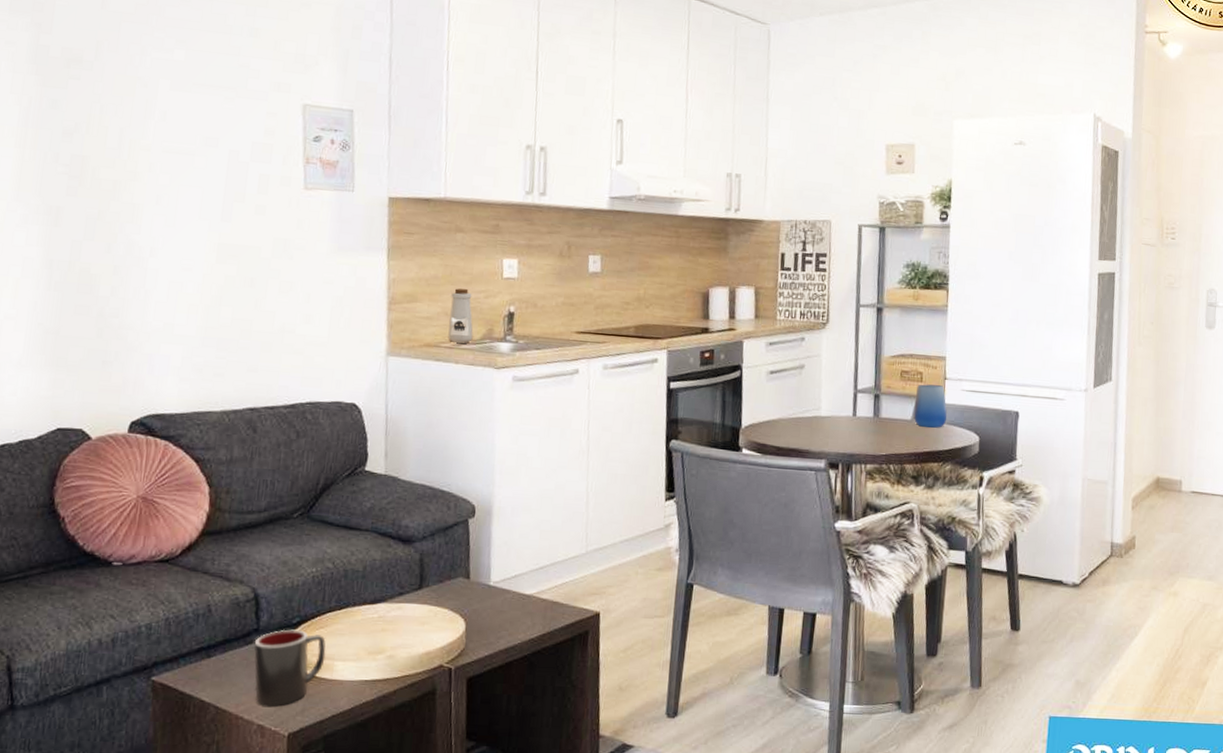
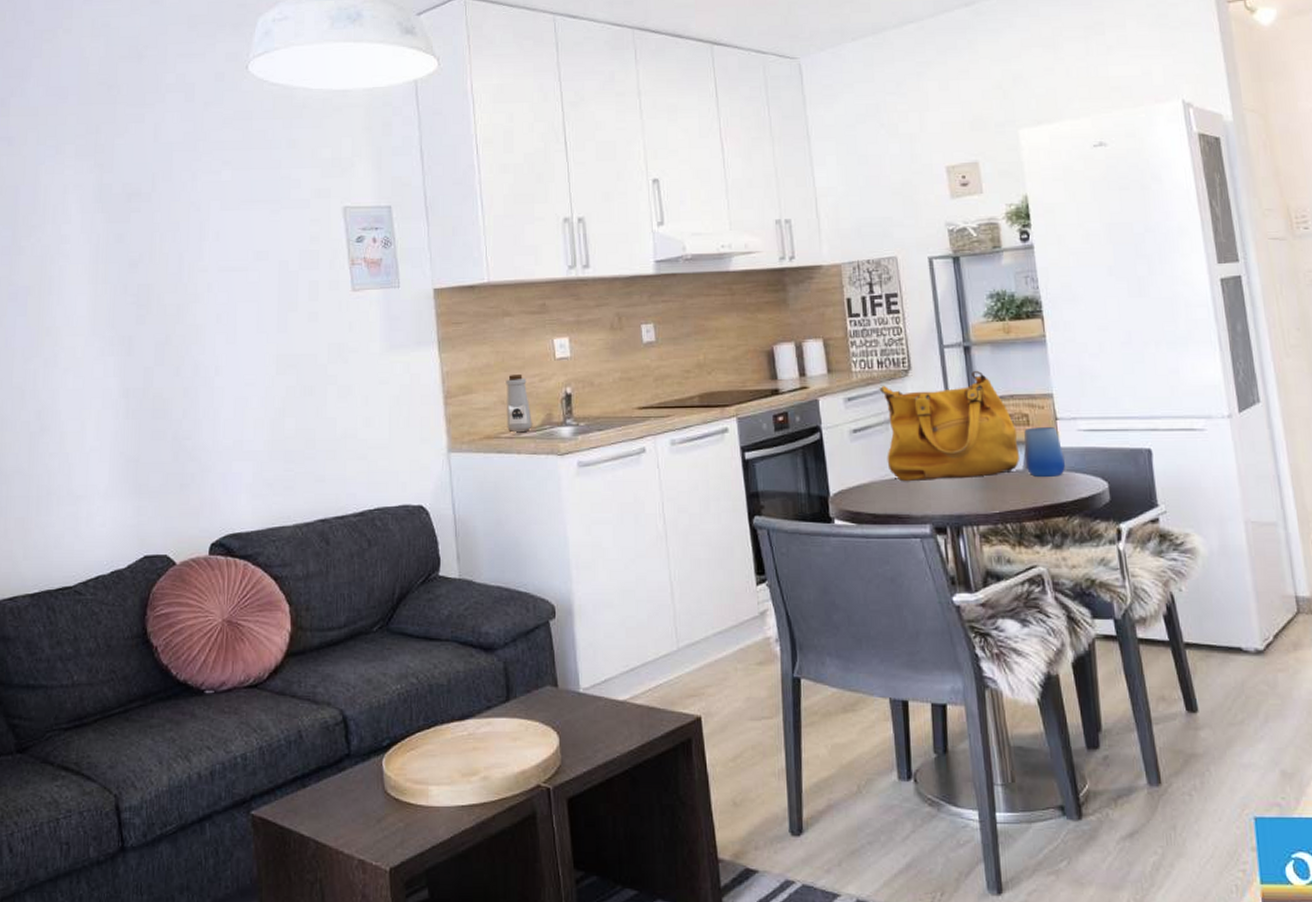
mug: present [254,629,326,707] -> none [347,753,419,839]
handbag: none [796,329,911,423] -> present [879,370,1021,482]

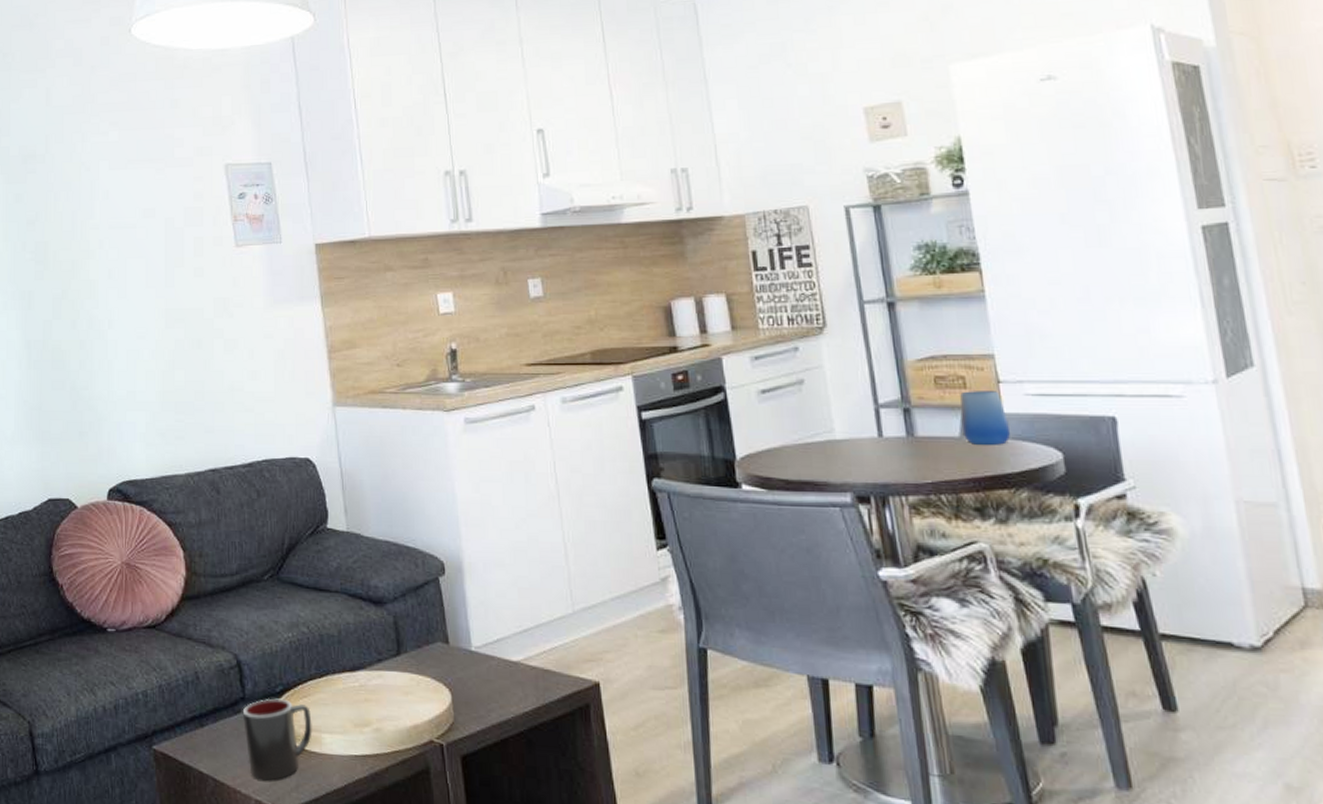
mug: none [347,753,419,839] -> present [242,698,312,781]
bottle: present [506,375,532,433] -> none [389,330,417,388]
handbag: present [879,370,1021,482] -> none [790,328,956,447]

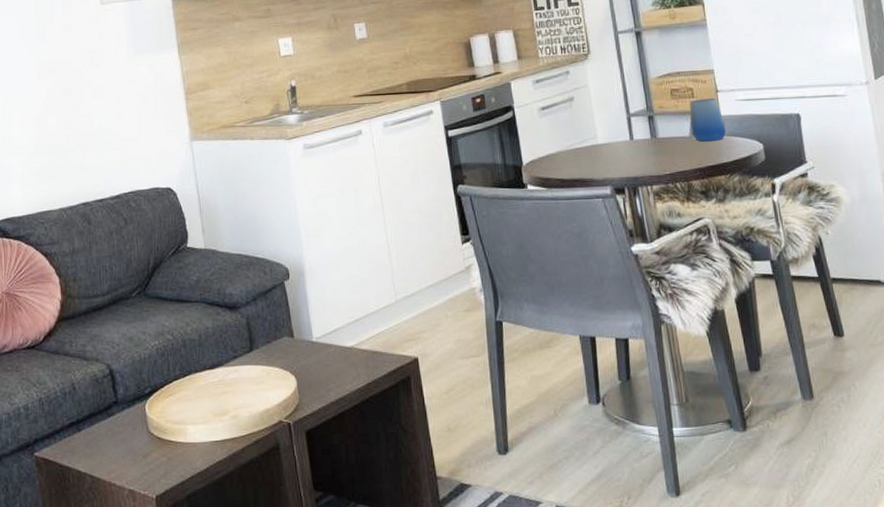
mug: present [242,698,312,781] -> none [115,399,178,472]

